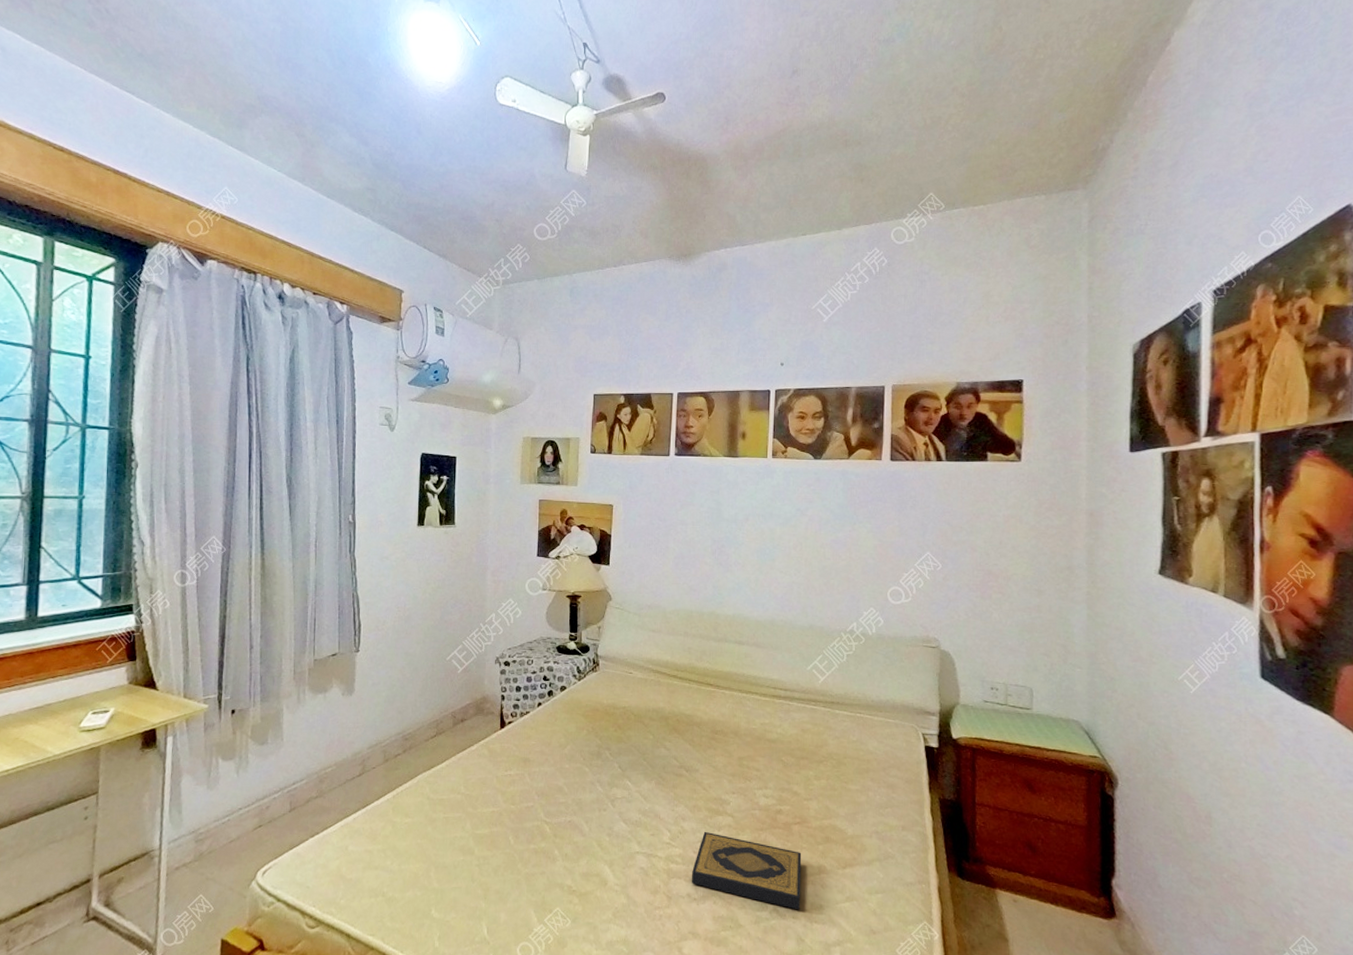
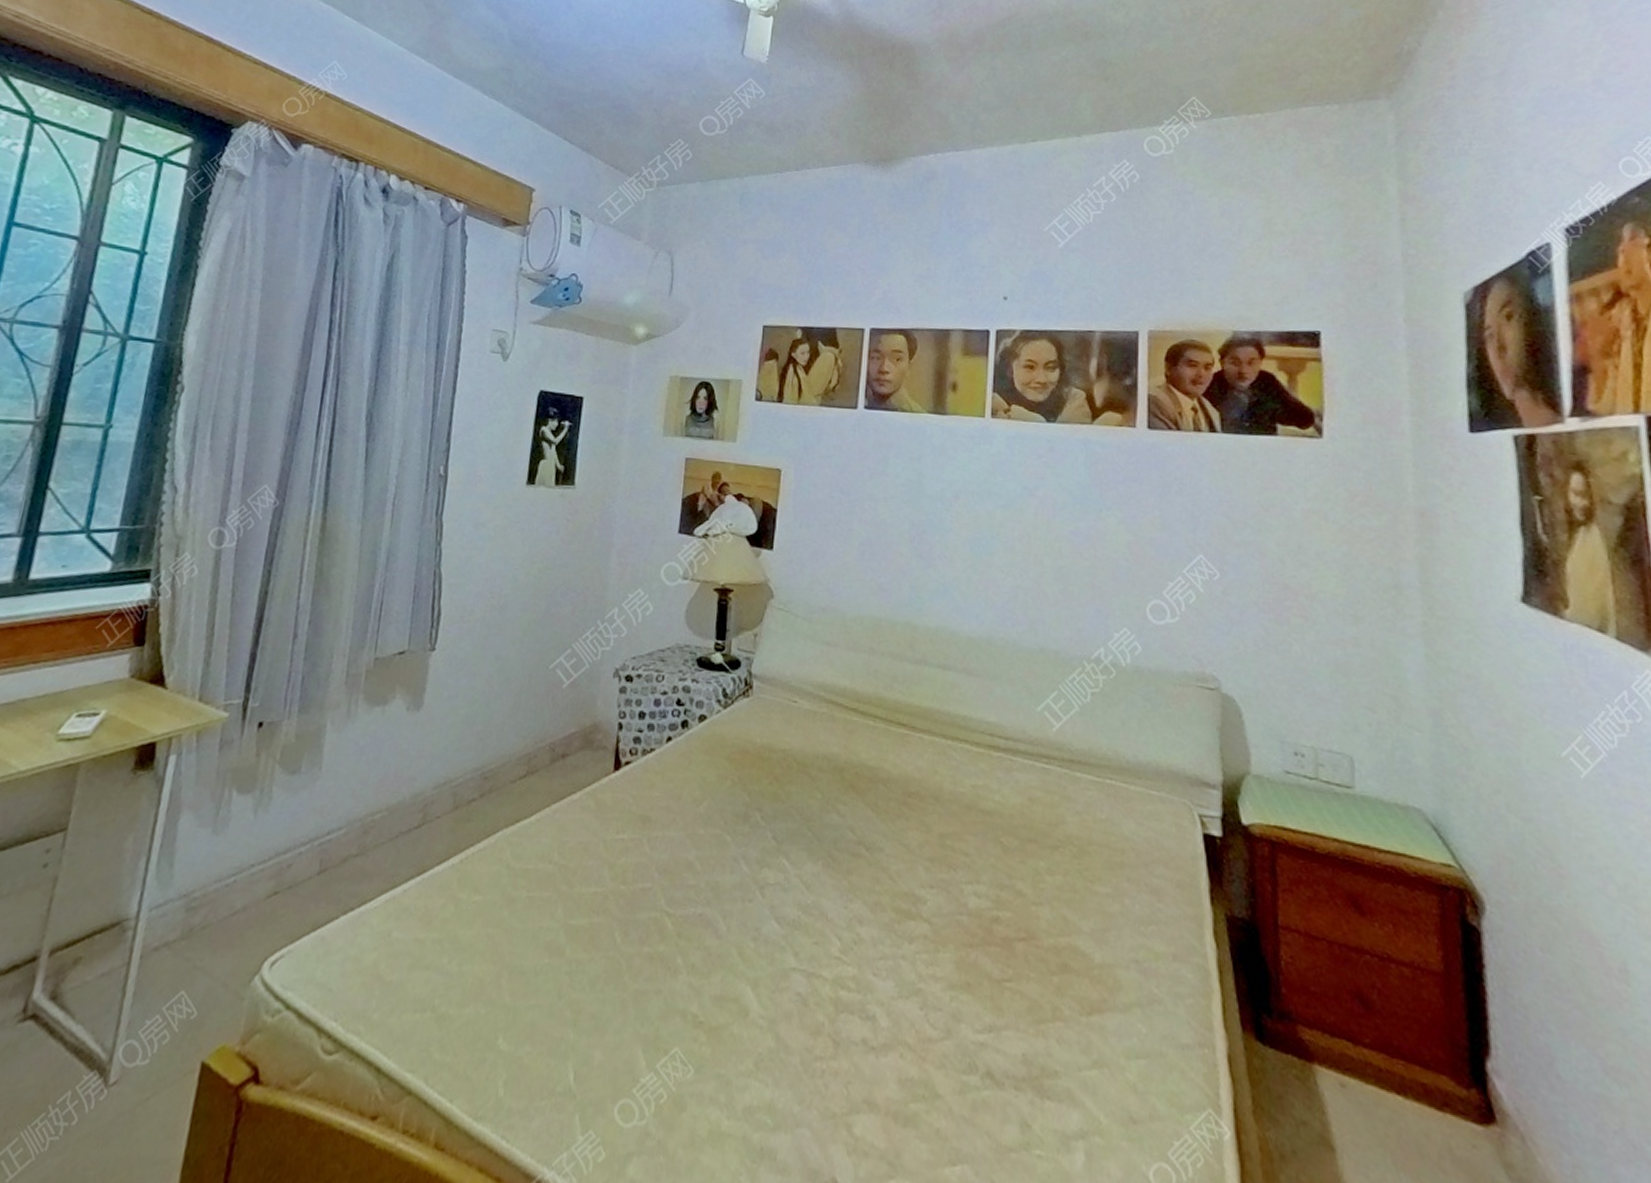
hardback book: present [692,831,802,910] -> none [869,942,1028,1077]

